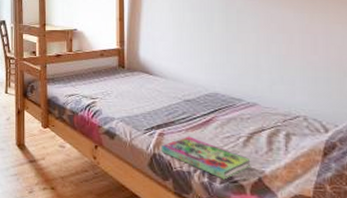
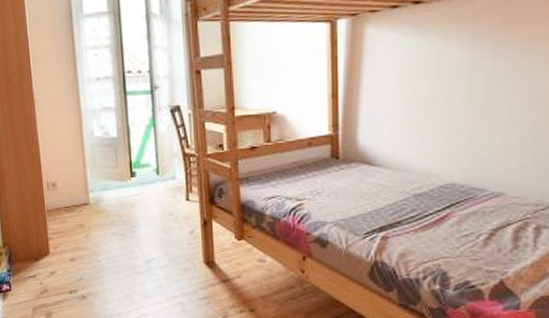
book: present [161,136,251,180] -> none [384,237,492,285]

